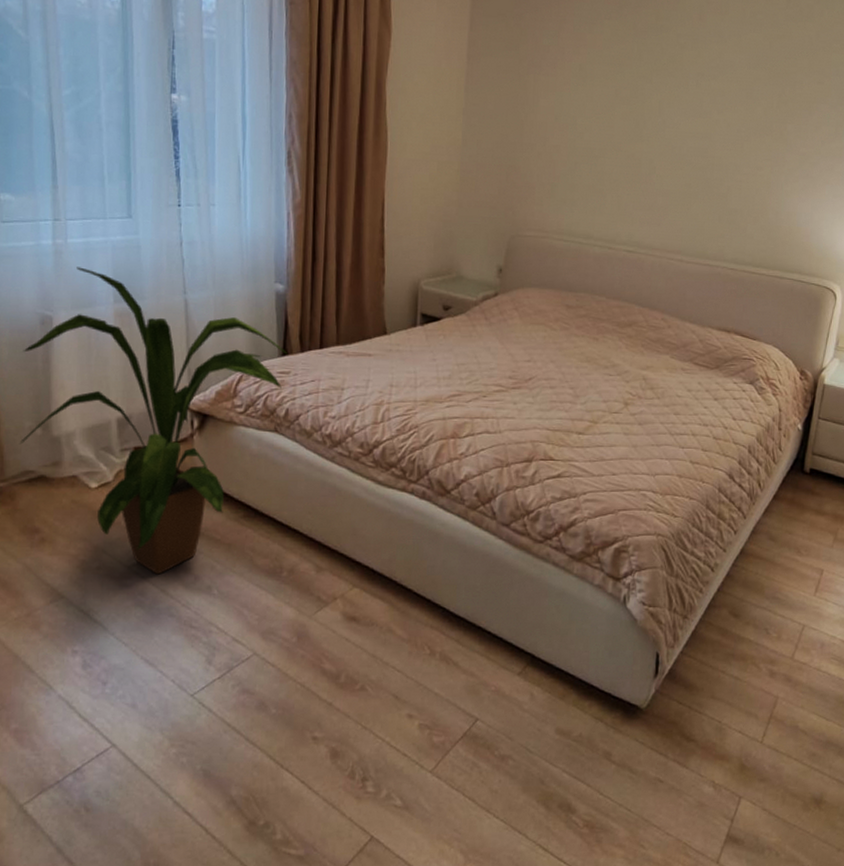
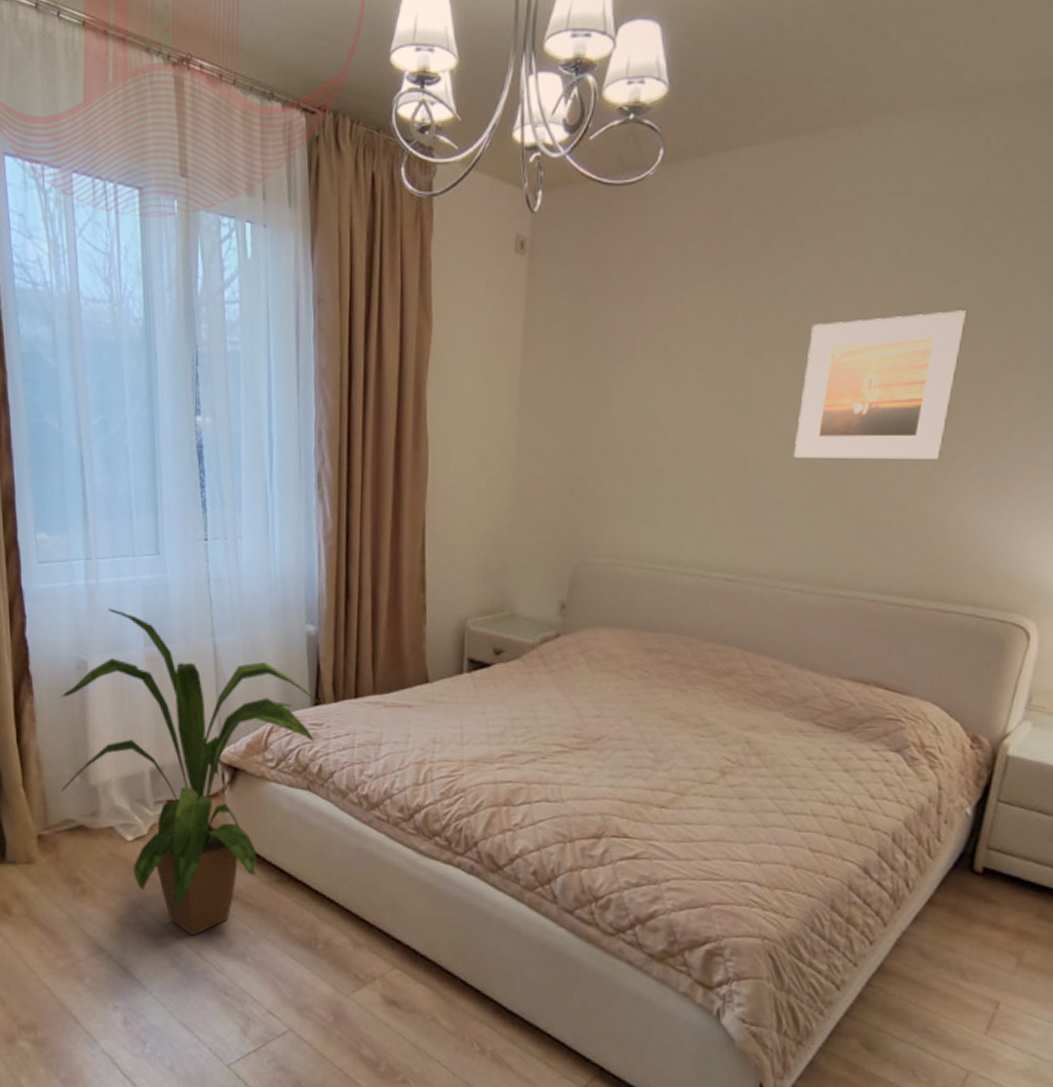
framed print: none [674,58,791,165] -> present [793,310,967,459]

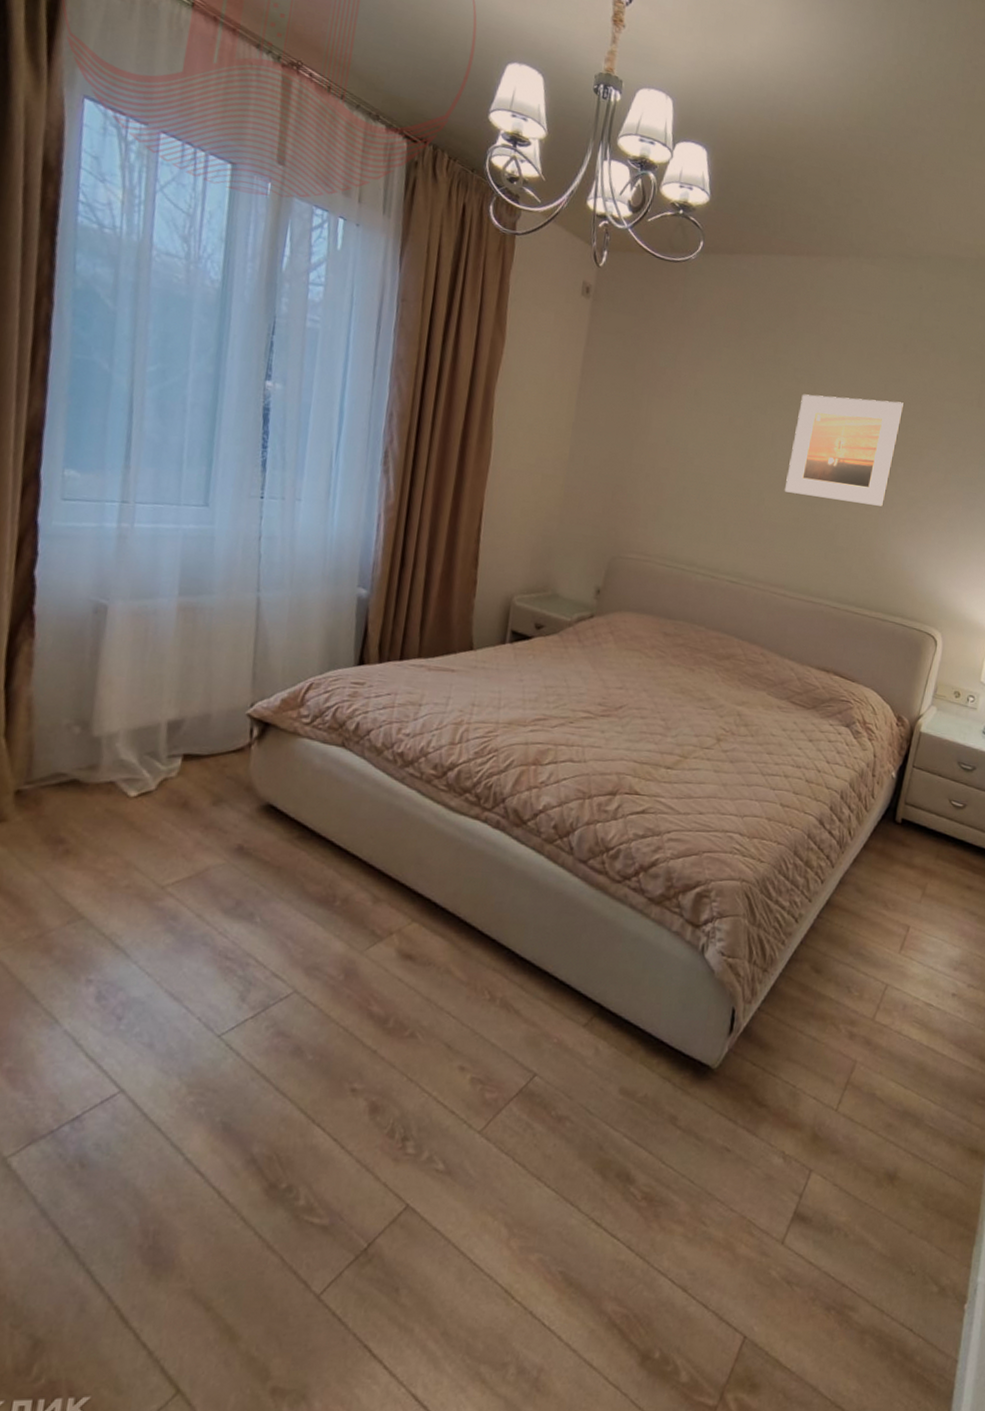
house plant: present [60,608,320,936] -> none [52,554,364,898]

